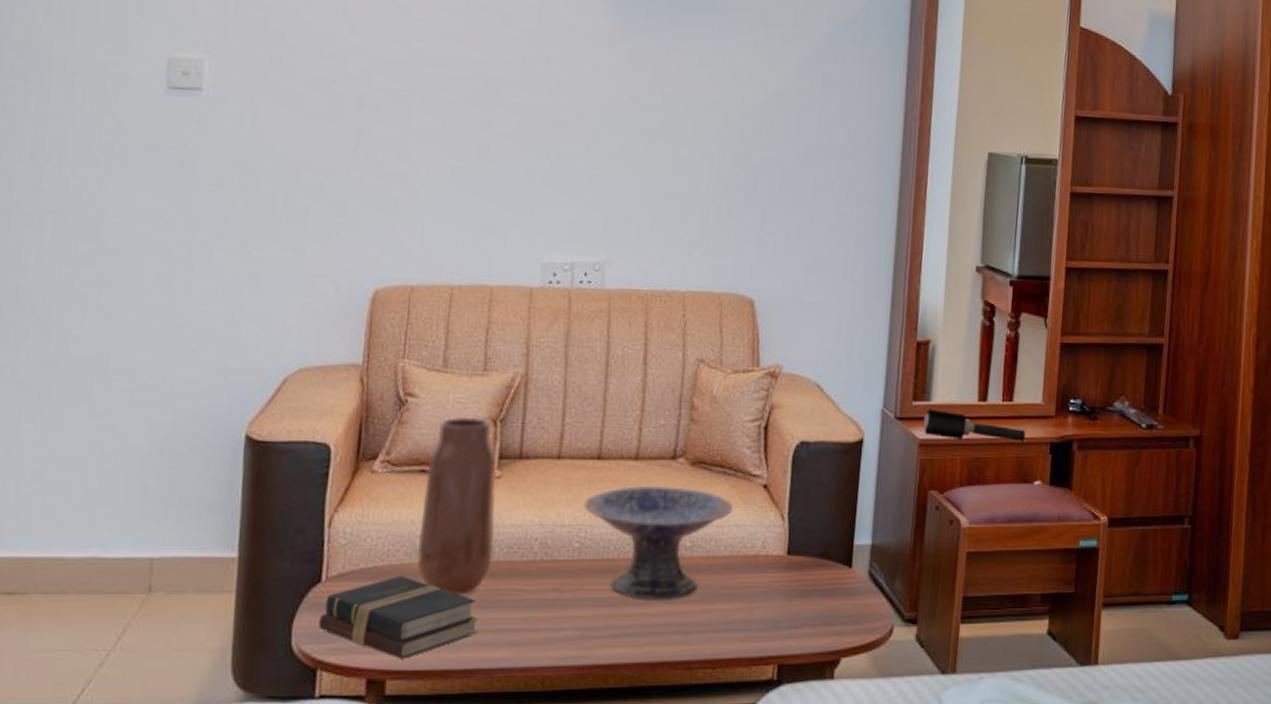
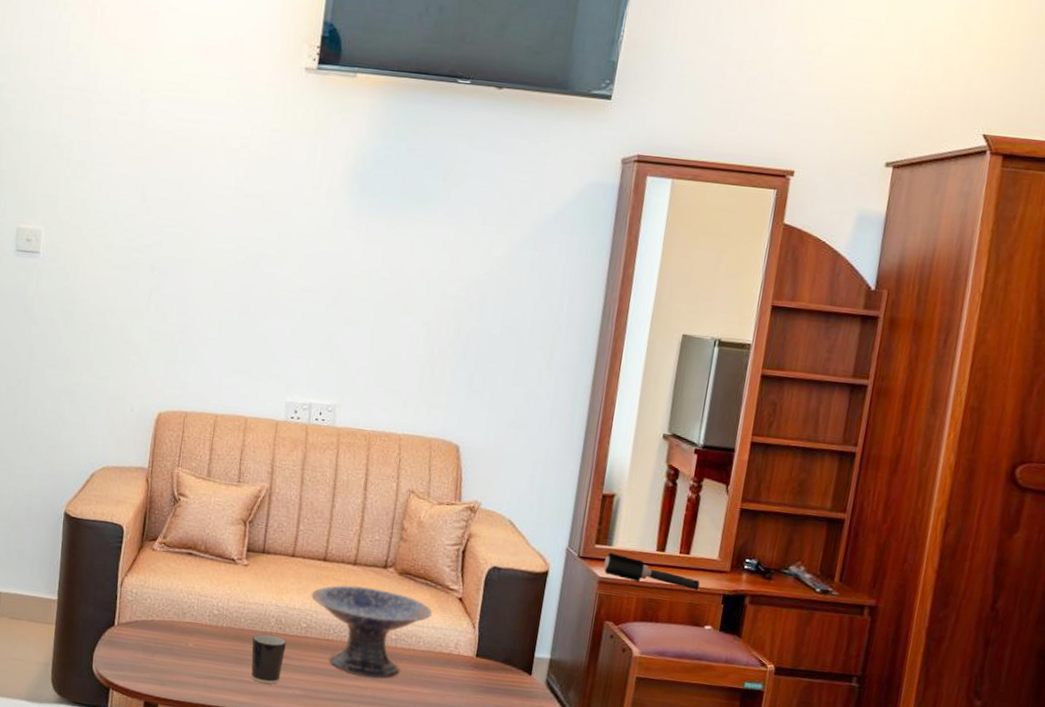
hardback book: present [319,575,479,659] -> none [112,629,227,691]
vase: present [416,416,497,595] -> none [183,515,245,650]
mug: none [510,564,555,628] -> present [251,634,287,684]

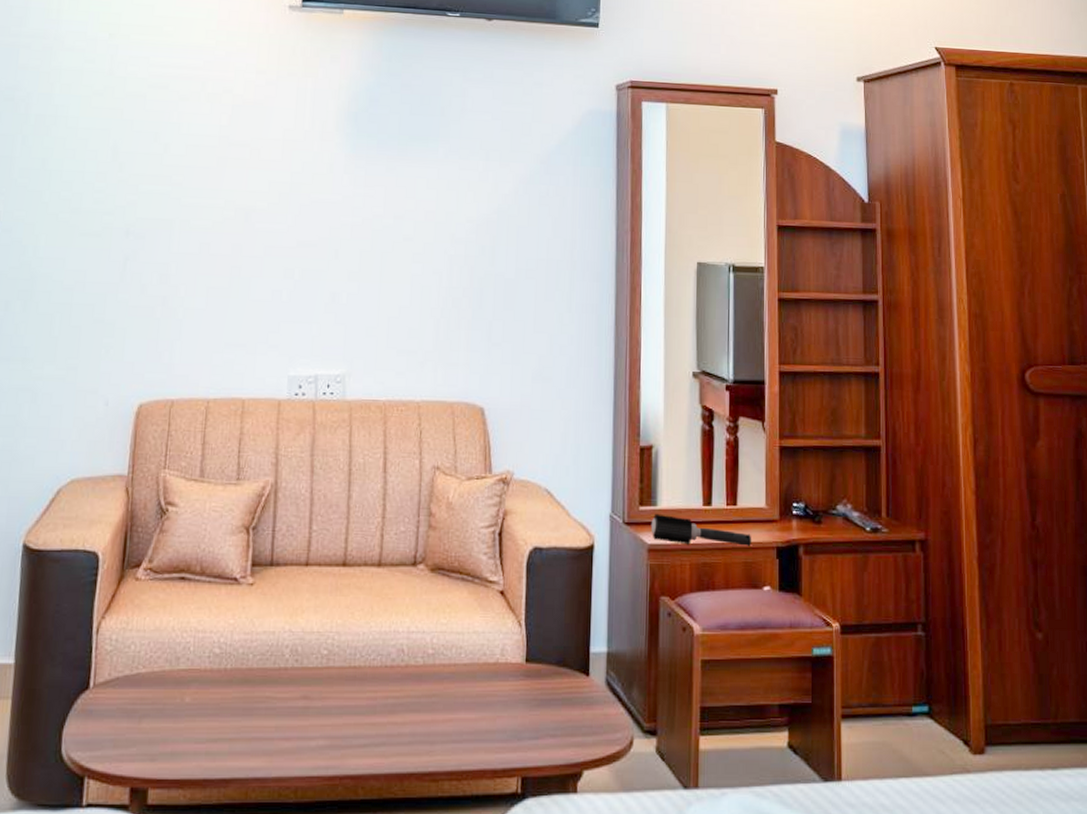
mug: present [251,634,287,684] -> none [263,671,305,737]
decorative bowl: present [311,585,433,678] -> none [331,592,473,709]

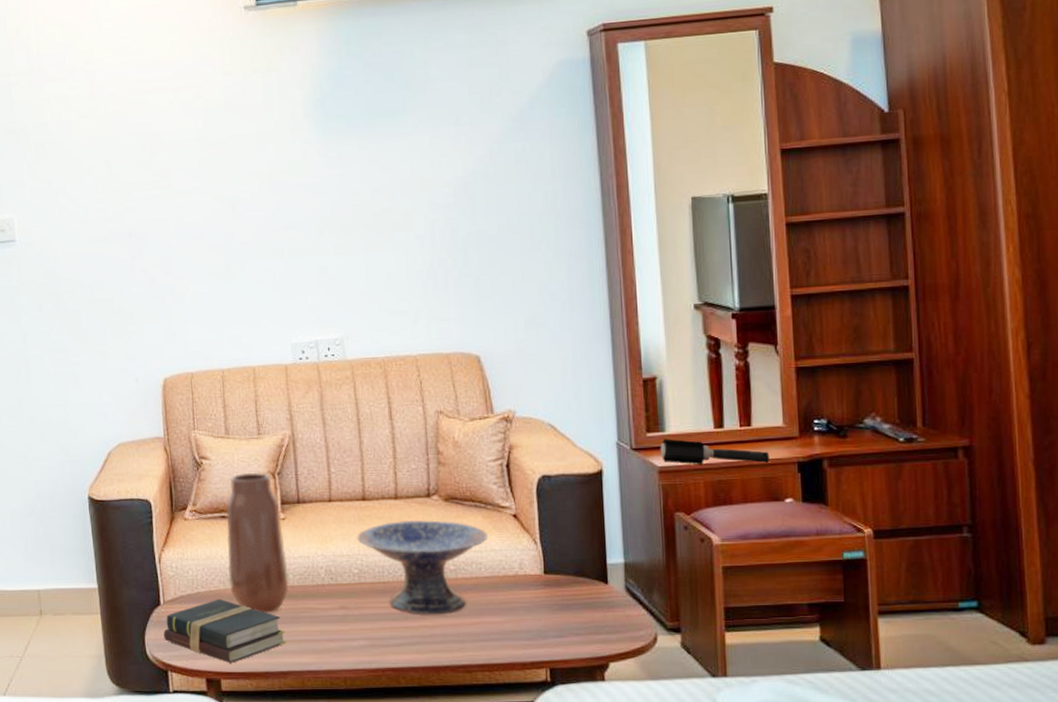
hardback book: none [86,682,234,767] -> present [163,598,287,663]
vase: none [176,524,250,702] -> present [225,472,289,613]
decorative bowl: none [331,592,473,709] -> present [357,519,488,615]

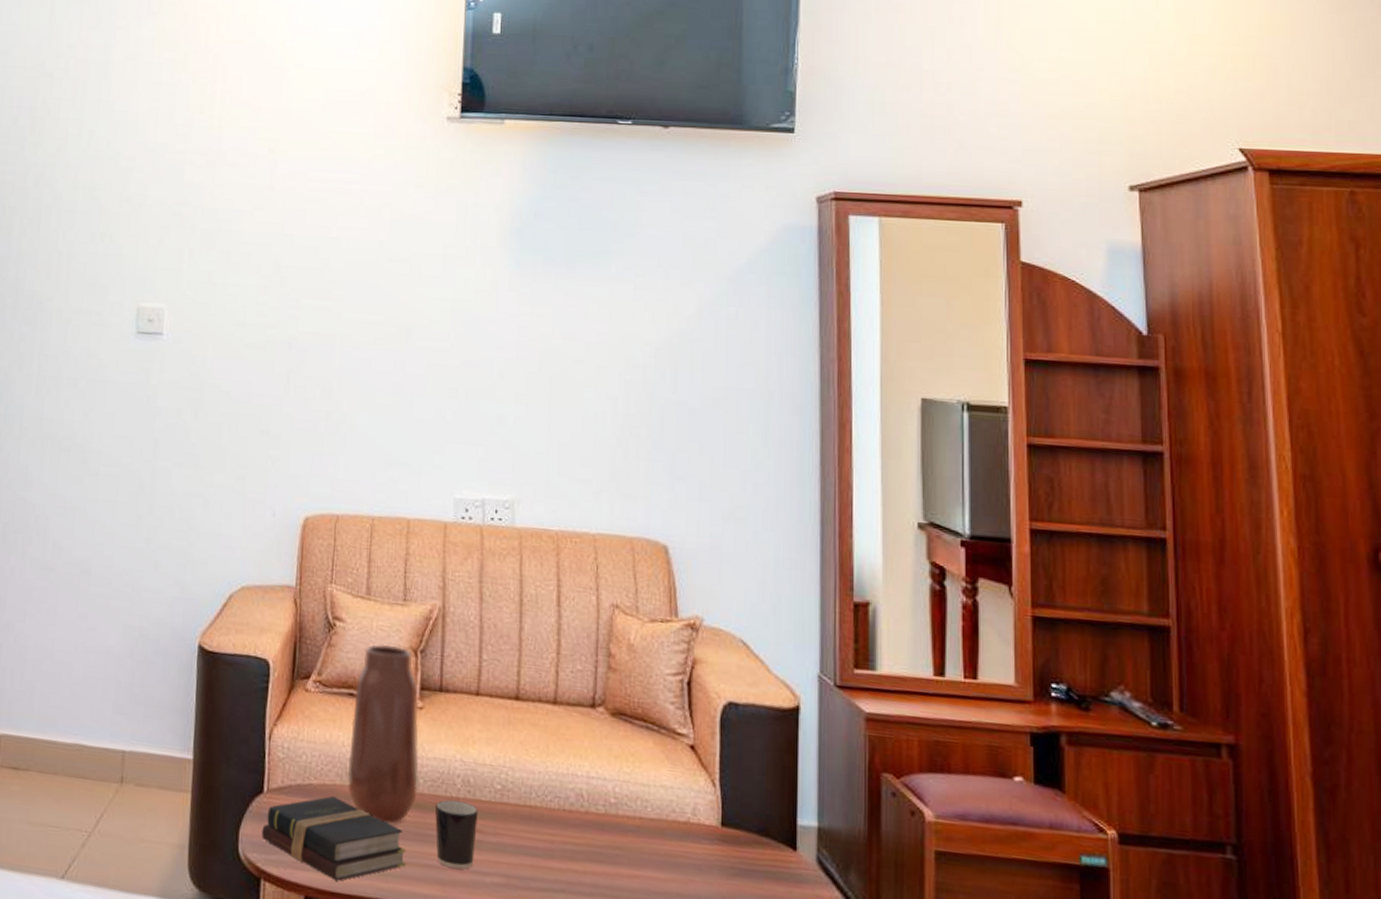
mug: none [305,587,342,639] -> present [435,799,478,869]
decorative bowl: present [357,519,488,615] -> none [504,731,659,859]
hairbrush: present [660,438,769,466] -> none [868,679,997,729]

